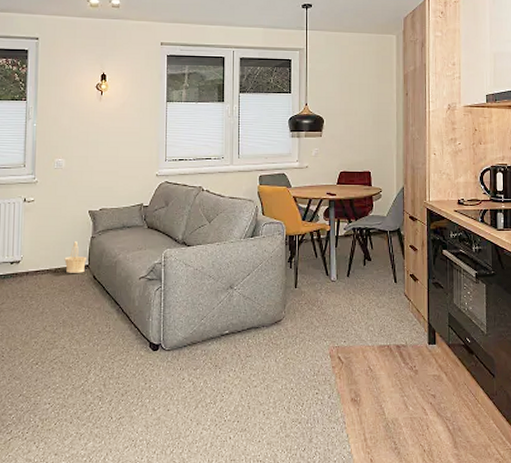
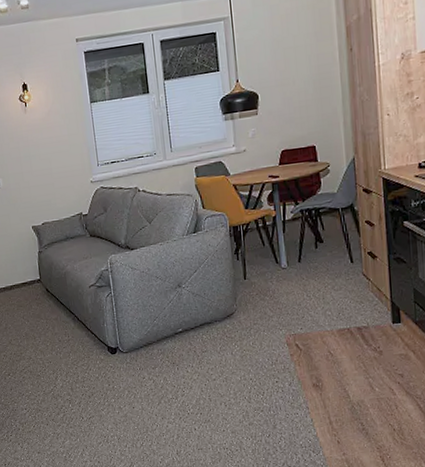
basket: present [64,241,87,273] -> none [17,258,38,289]

